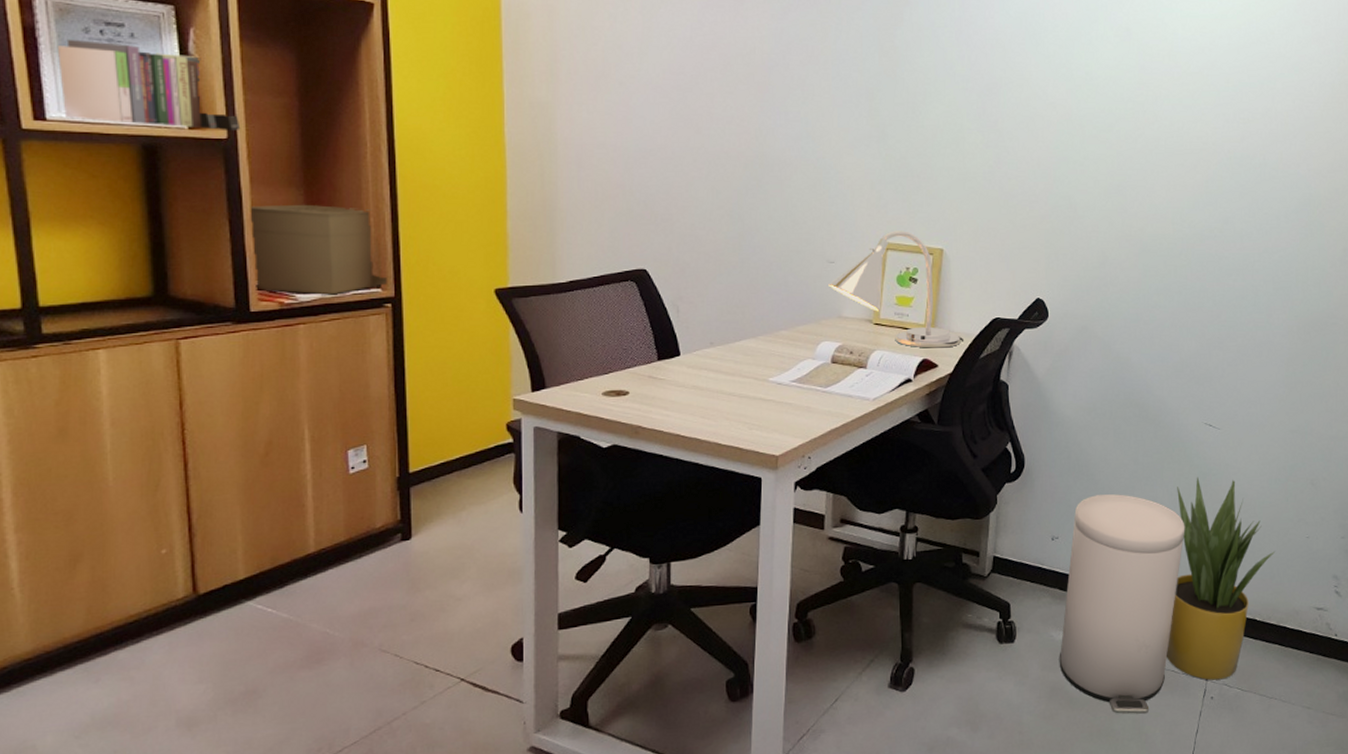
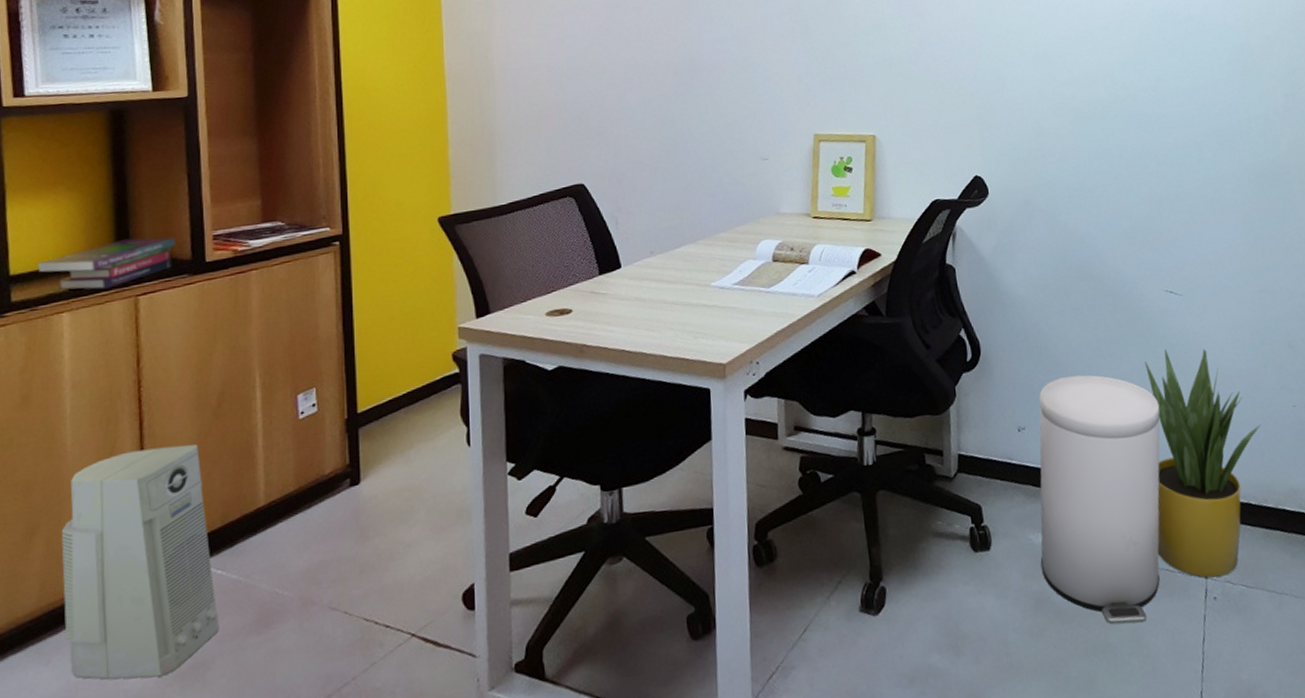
books: present [57,39,241,132] -> none [37,19,200,93]
books: none [69,280,217,329] -> present [37,237,175,291]
air purifier: none [105,489,270,701] -> present [61,444,219,680]
decorative box: present [250,204,388,295] -> none [207,150,336,240]
table lamp: present [828,230,965,348] -> none [764,120,906,238]

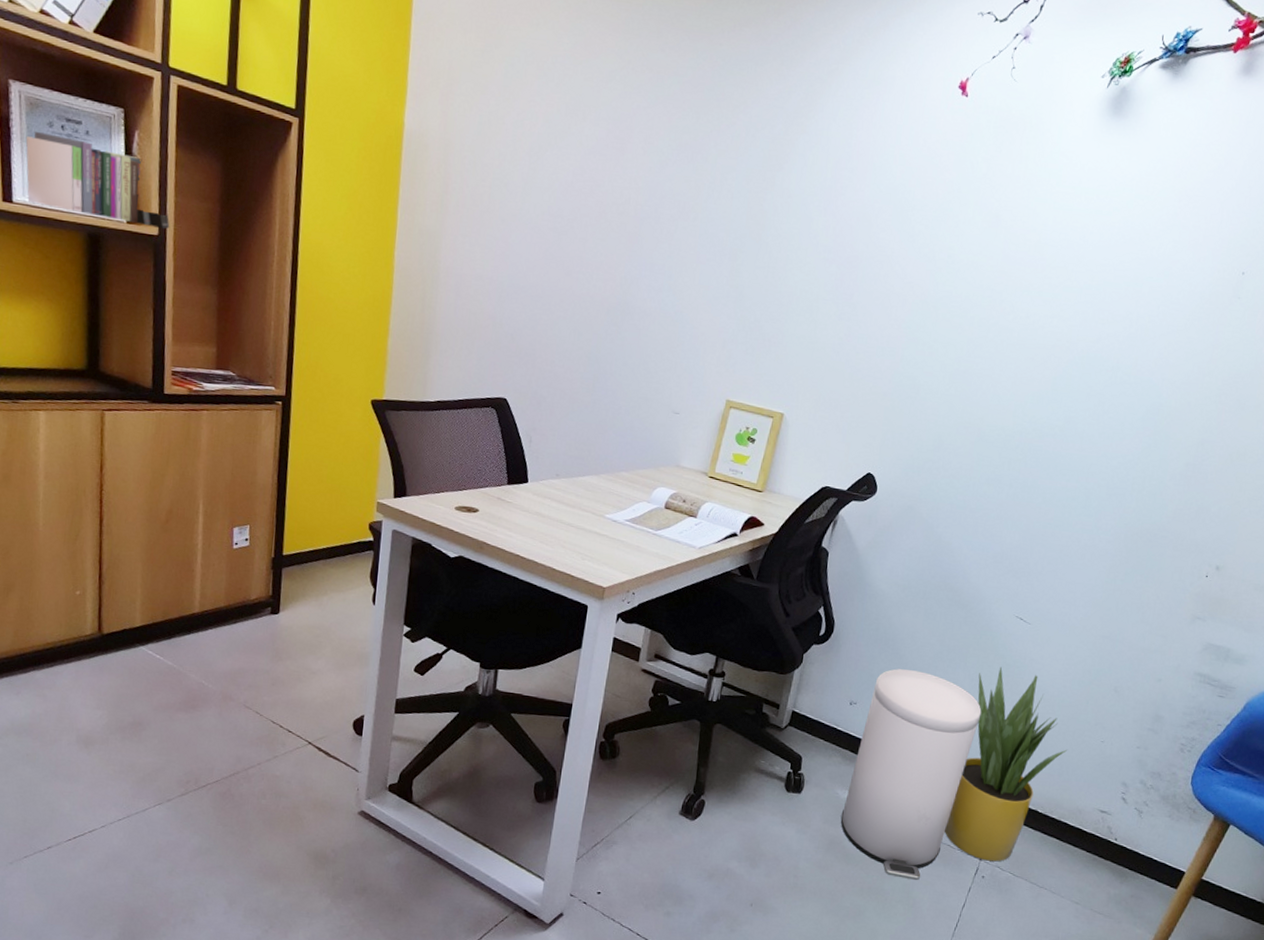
books: none [37,19,200,93] -> present [26,131,170,229]
books: present [37,237,175,291] -> none [19,356,139,398]
air purifier: present [61,444,219,680] -> none [32,542,155,725]

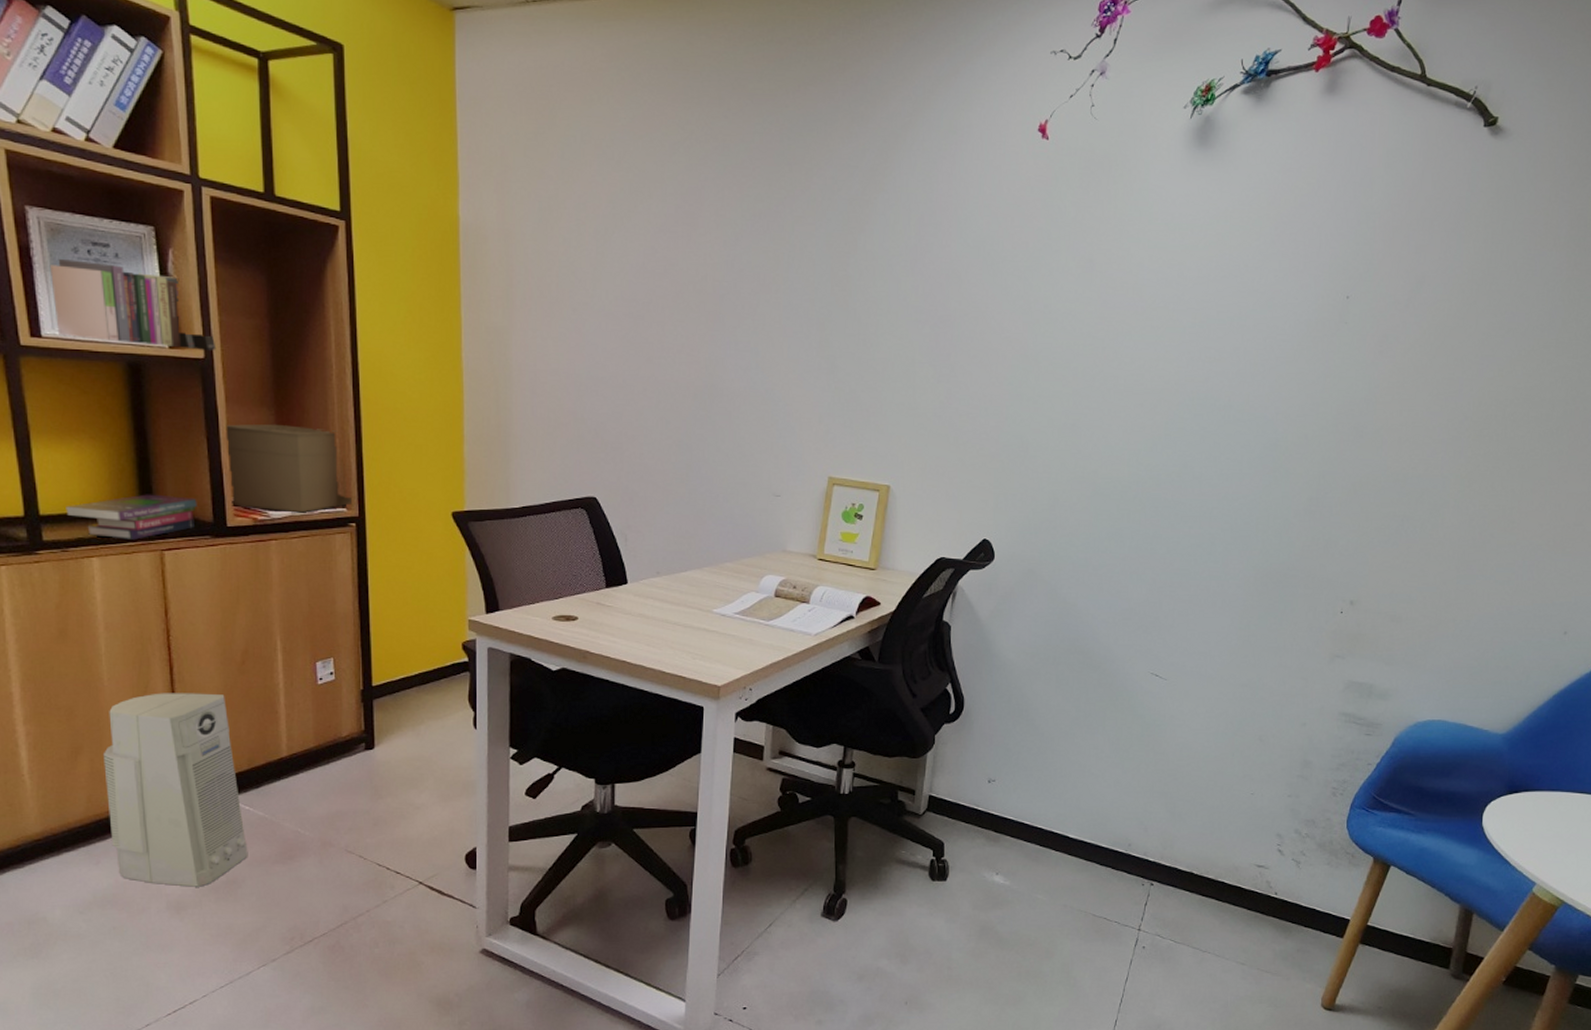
books: none [19,356,139,398] -> present [66,494,197,540]
air purifier: none [32,542,155,725] -> present [102,693,248,887]
decorative box: none [169,299,281,388] -> present [226,423,353,513]
pedal bin: present [841,669,982,881] -> none [990,740,1125,959]
planter: present [945,667,1068,862] -> none [1100,727,1218,930]

